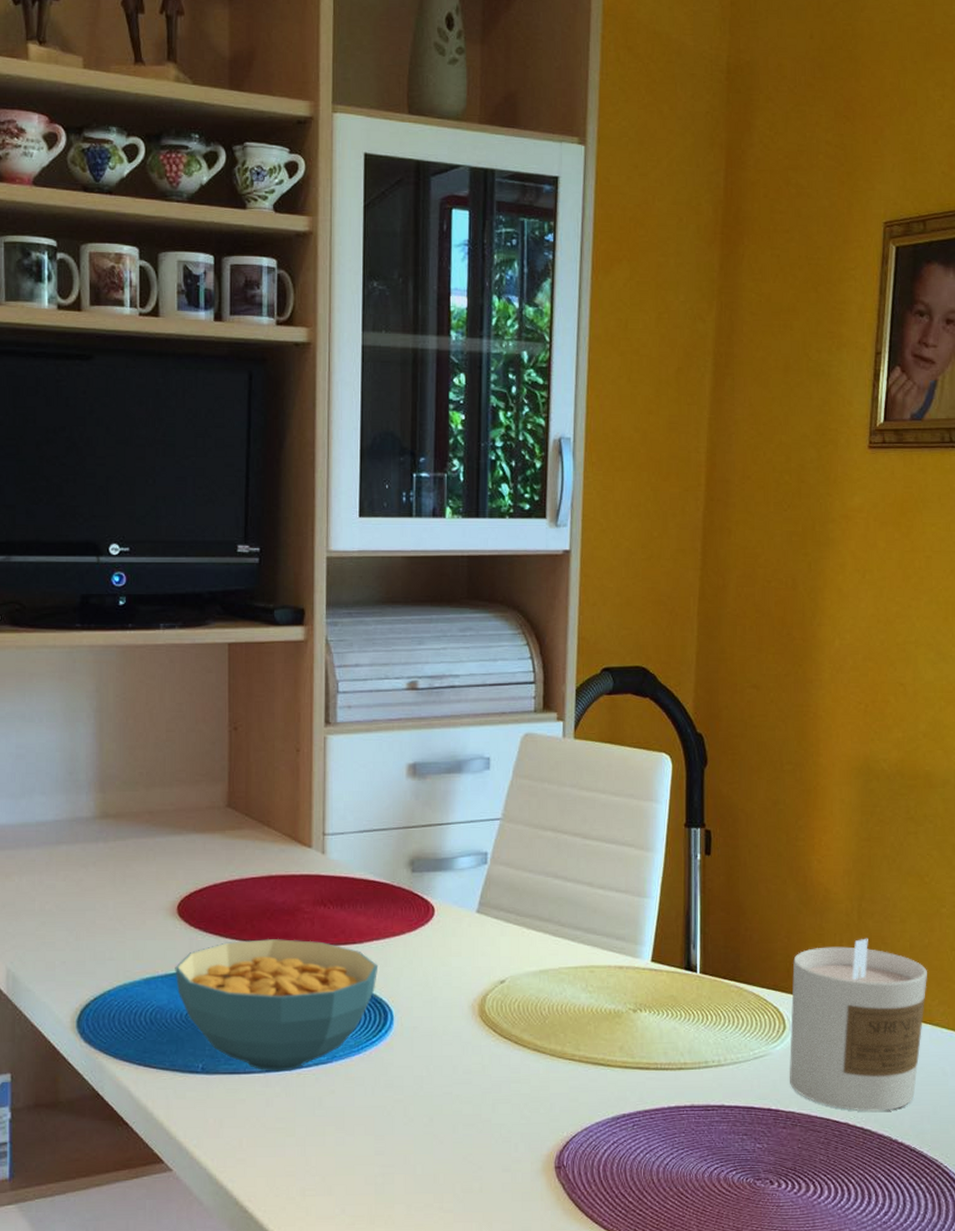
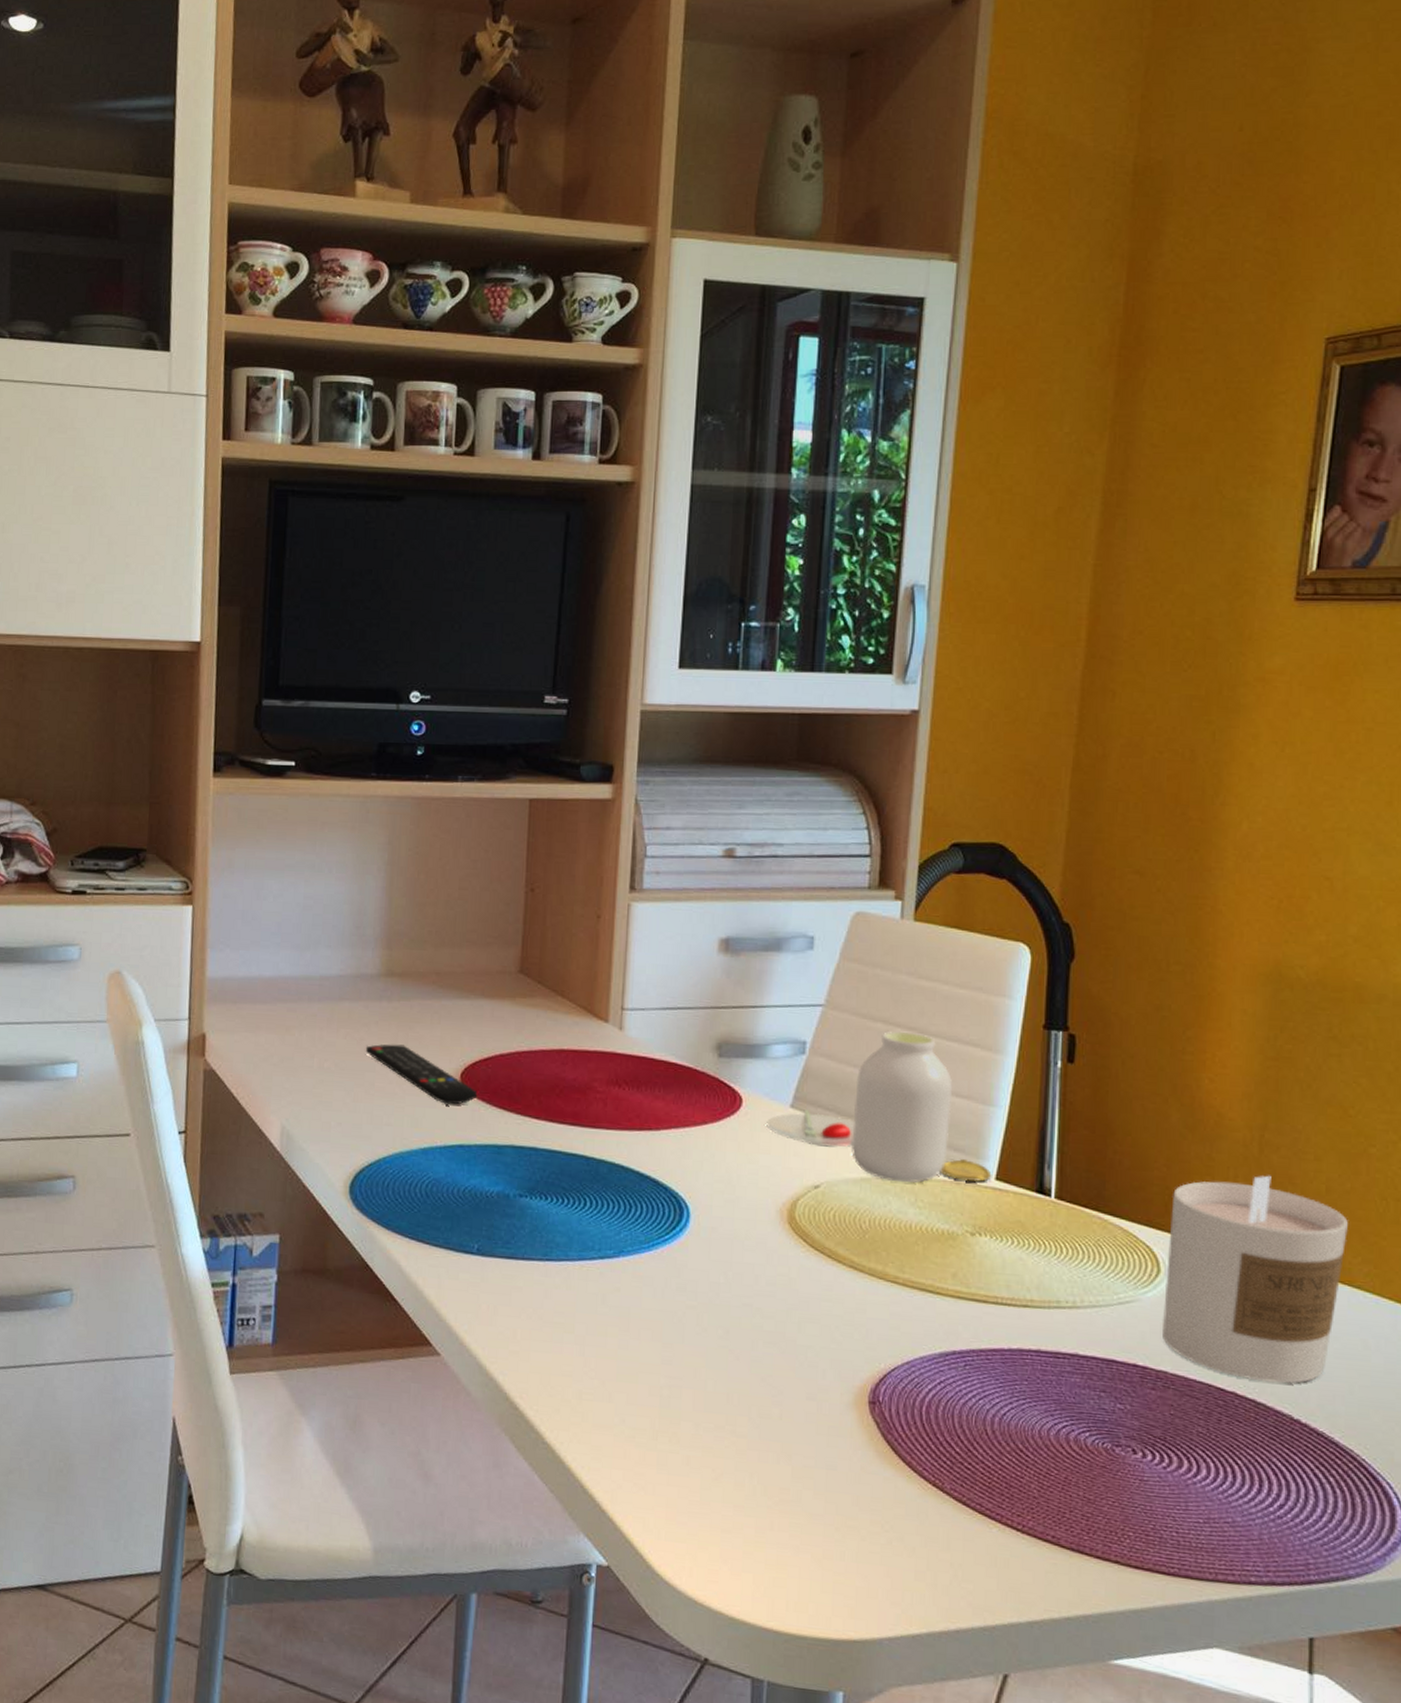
remote control: none [85,882,195,935] -> present [365,1044,478,1105]
cereal bowl: present [175,939,379,1072] -> none [454,1117,676,1262]
jar: none [456,837,648,971] -> present [766,1031,992,1183]

